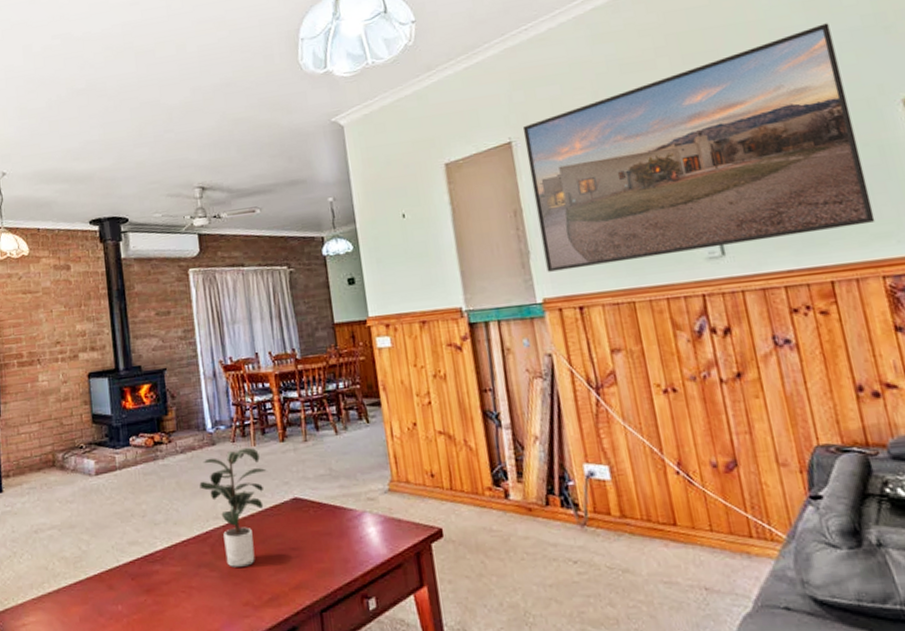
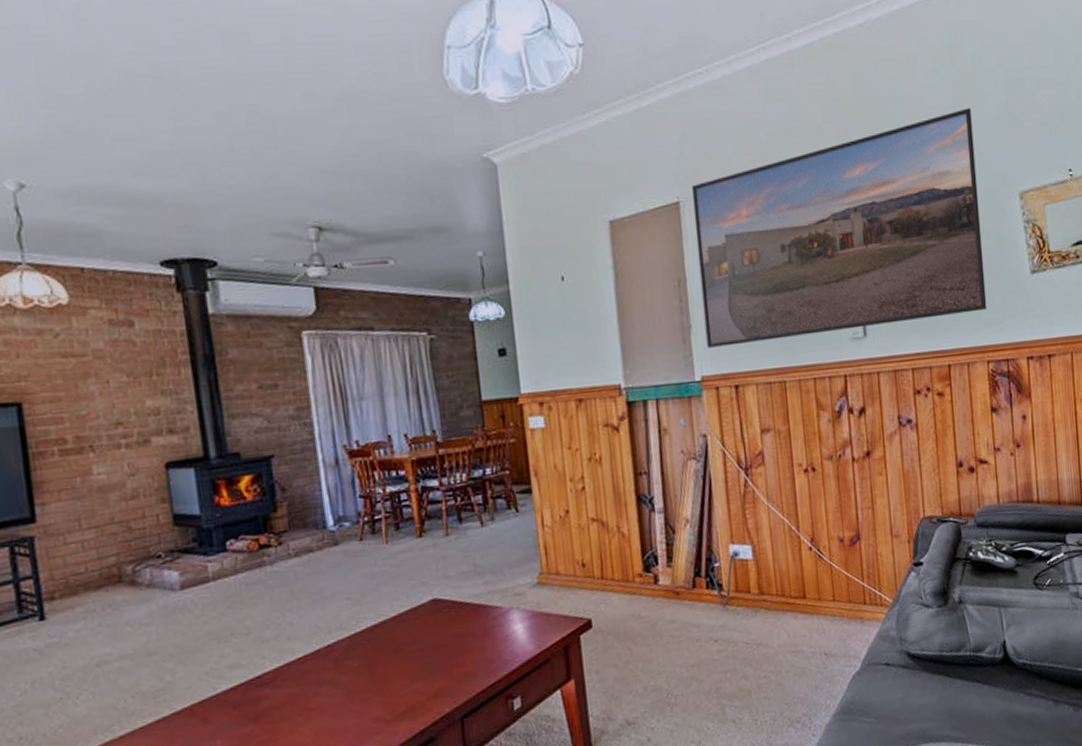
potted plant: present [199,447,267,567] -> none [319,545,402,682]

